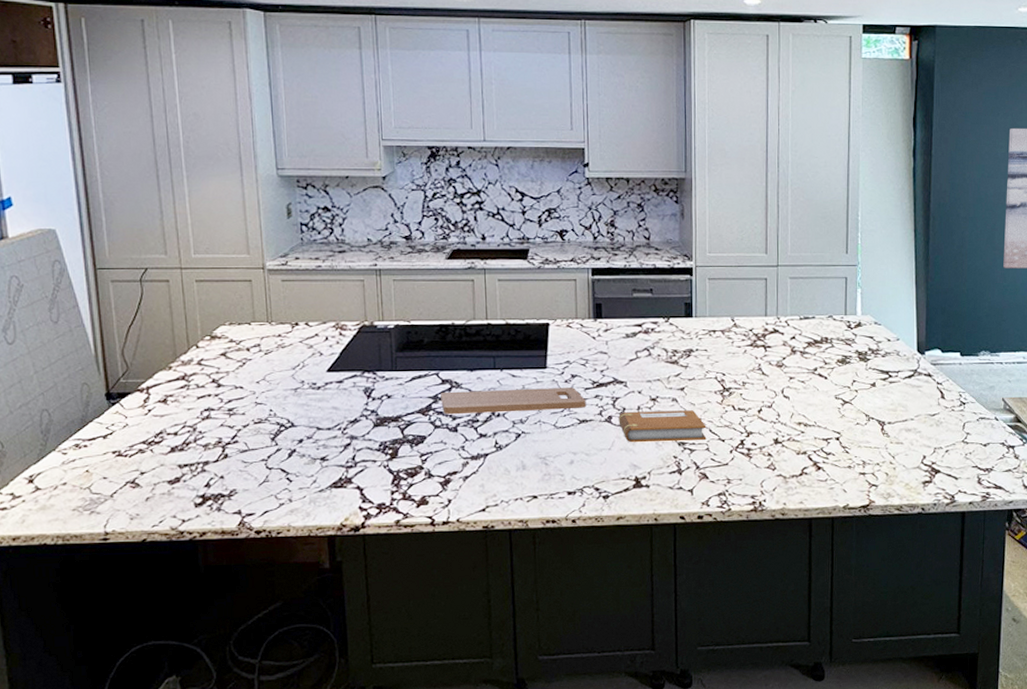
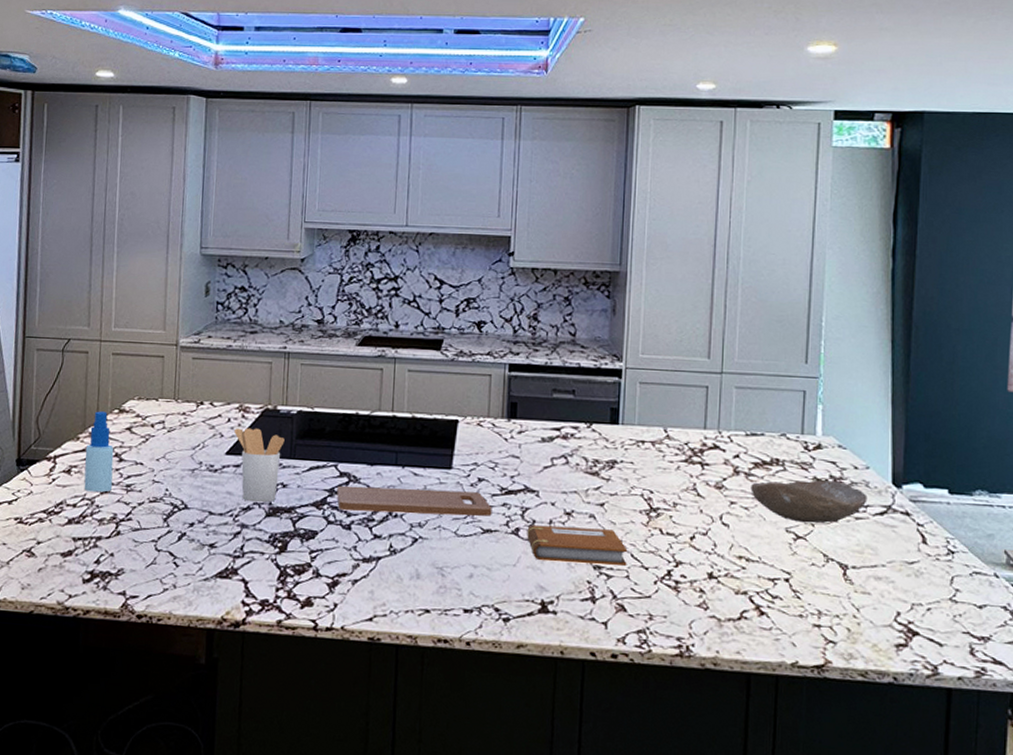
spray bottle: none [179,339,213,419] -> present [84,411,114,492]
utensil holder: none [333,344,385,415] -> present [234,427,285,503]
bowl: none [805,353,899,390] -> present [750,480,868,524]

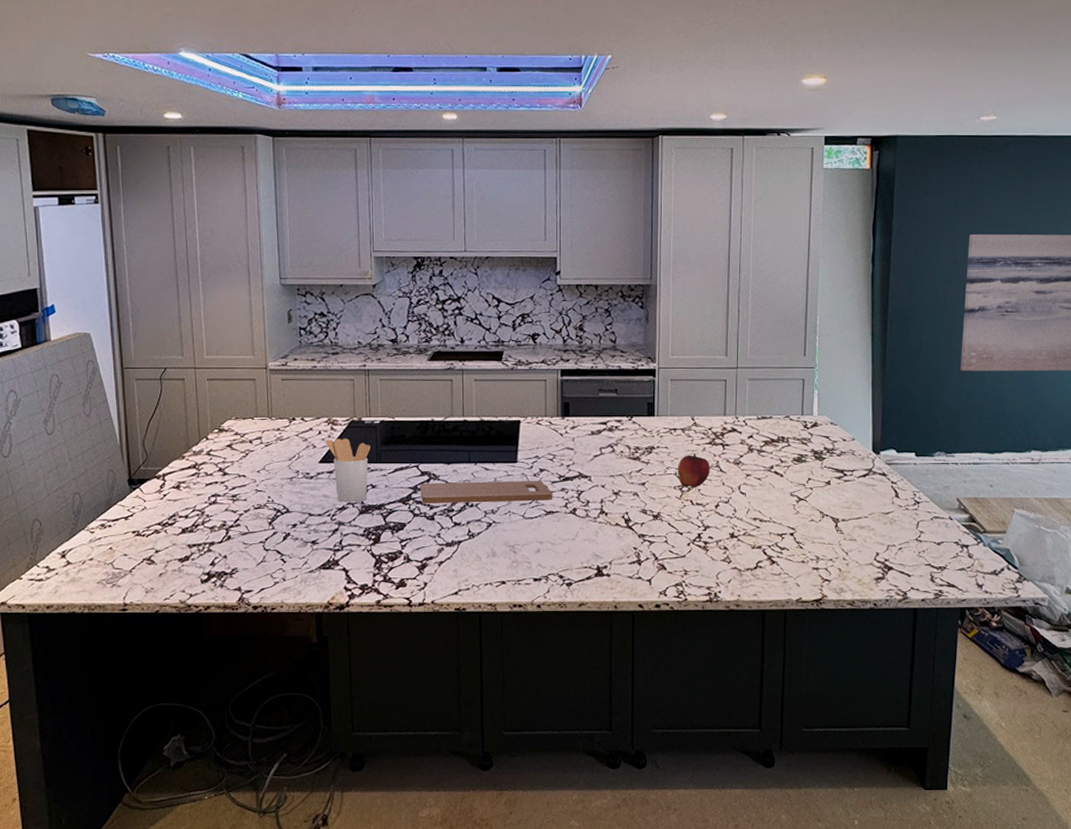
spray bottle: present [84,411,114,492] -> none [191,432,219,503]
notebook: present [527,524,628,566] -> none [583,504,666,534]
fruit: none [644,472,685,514] -> present [677,454,710,488]
bowl: present [750,480,868,524] -> none [762,452,854,487]

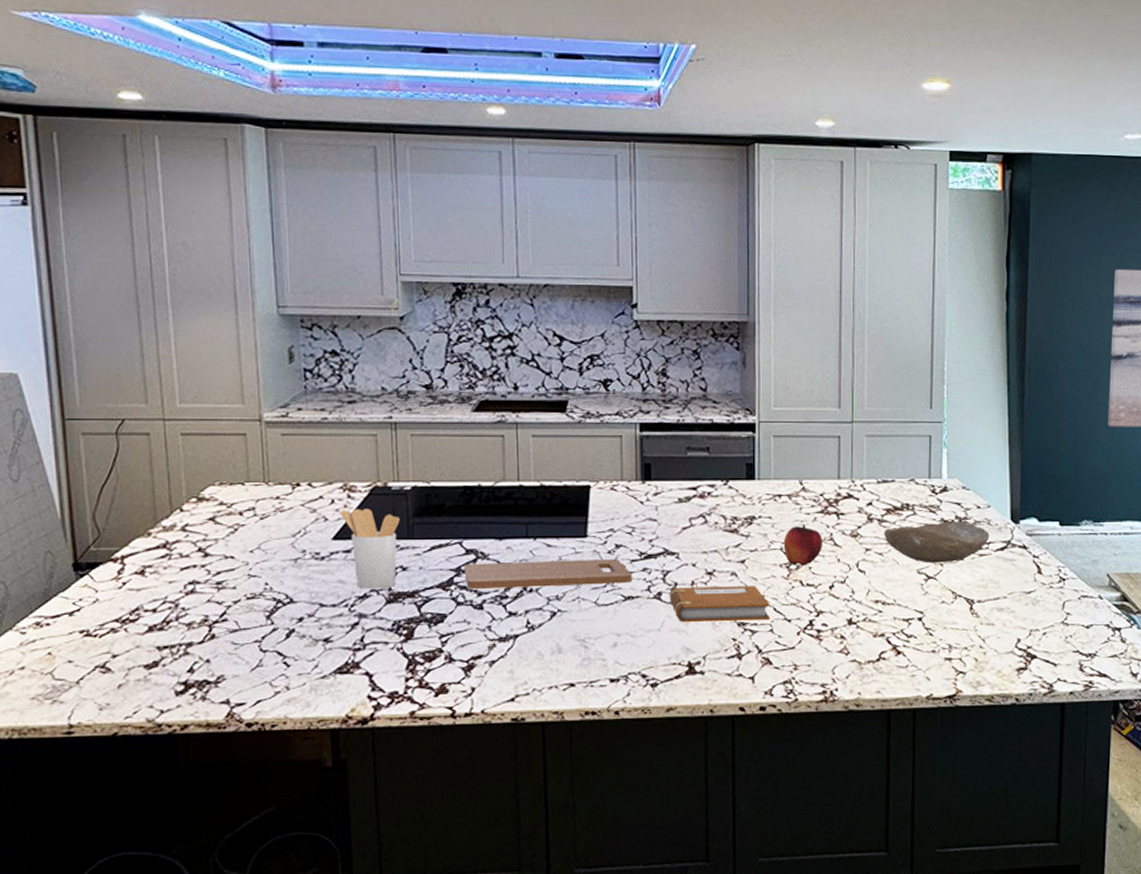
notebook: none [583,504,666,534] -> present [669,586,770,623]
bowl: none [762,452,854,487] -> present [884,521,990,563]

